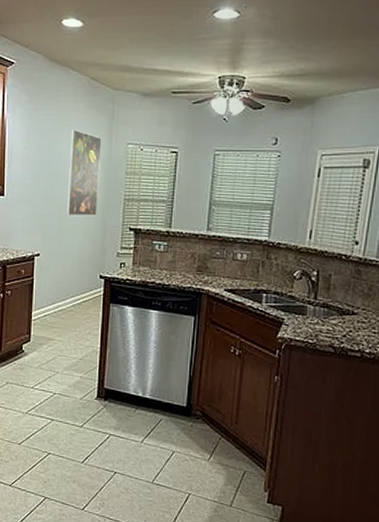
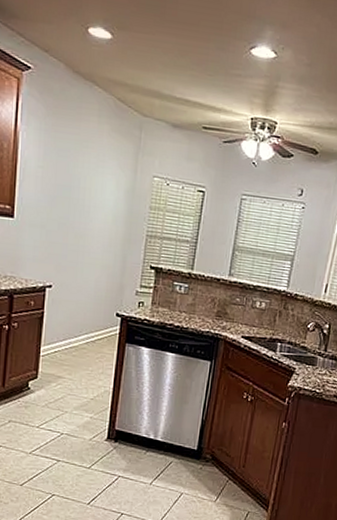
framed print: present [65,129,102,217] -> none [82,152,127,250]

